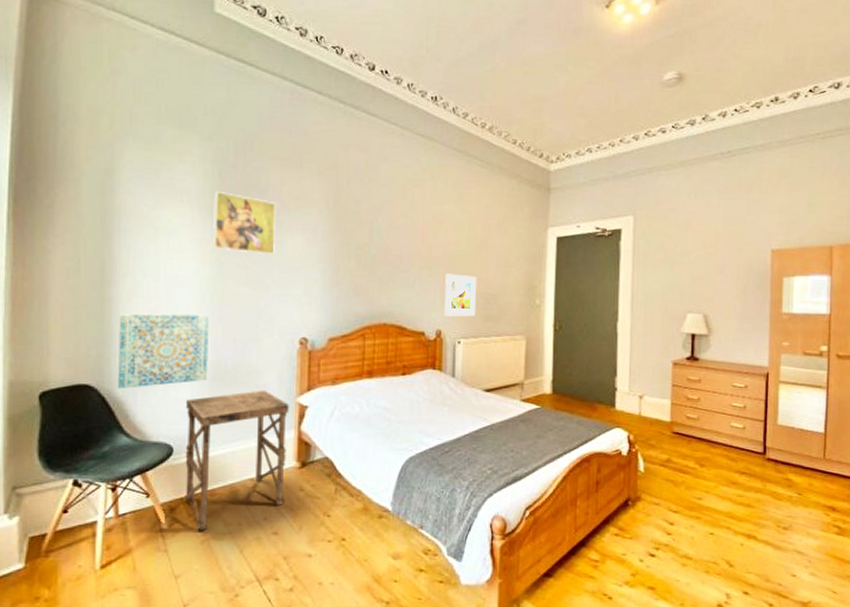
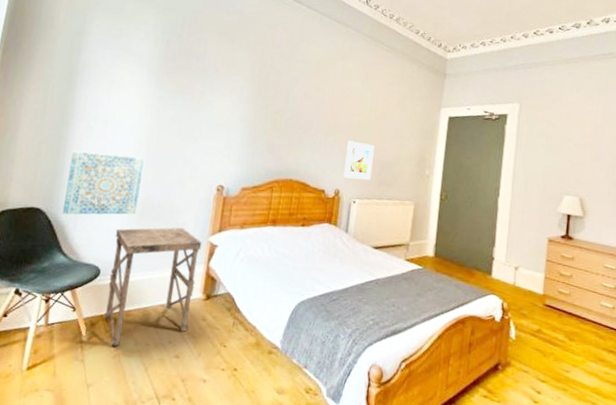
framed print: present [213,190,277,255] -> none [155,55,211,113]

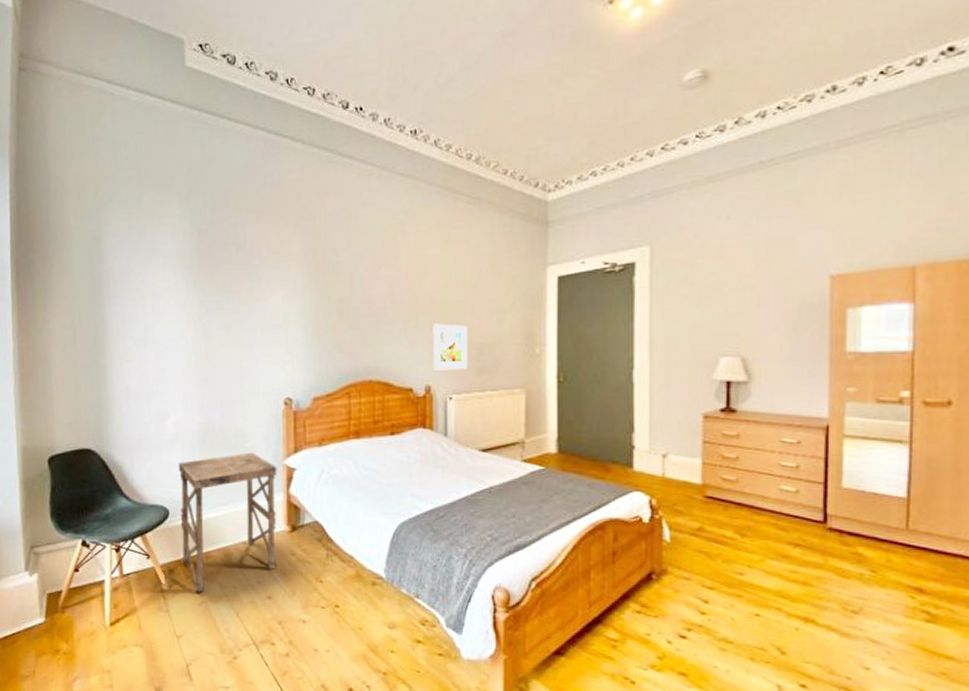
wall art: present [62,151,145,215] -> none [113,377,198,453]

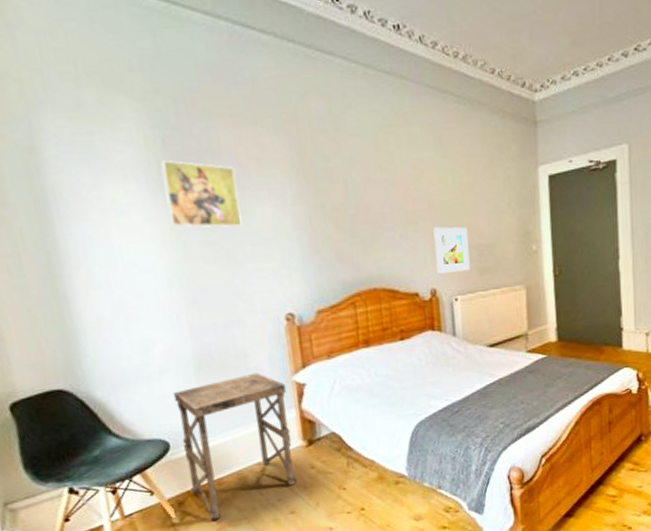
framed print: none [194,250,256,314] -> present [161,159,242,227]

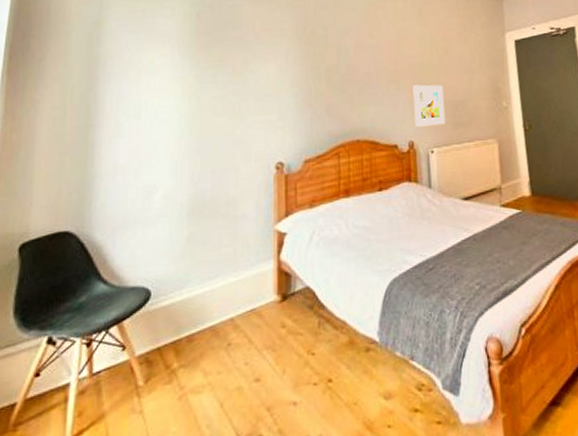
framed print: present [161,159,242,227] -> none [191,30,250,85]
side table: present [173,372,297,520] -> none [162,220,268,385]

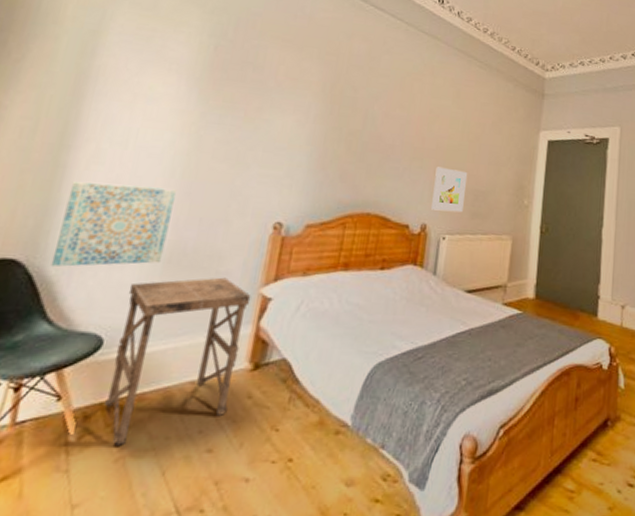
wall art: none [97,148,188,234] -> present [50,181,178,267]
side table: none [162,220,268,385] -> present [105,277,252,446]

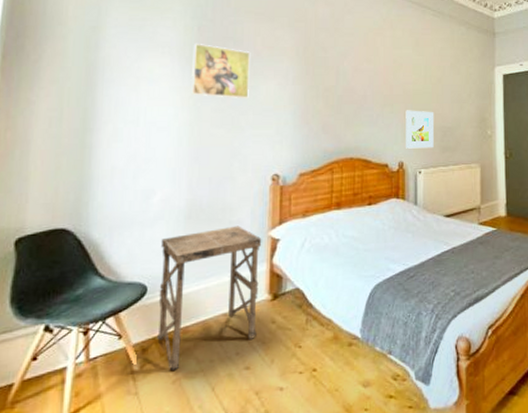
wall art: present [50,181,178,267] -> none [94,156,187,232]
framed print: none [195,63,271,134] -> present [191,43,251,99]

